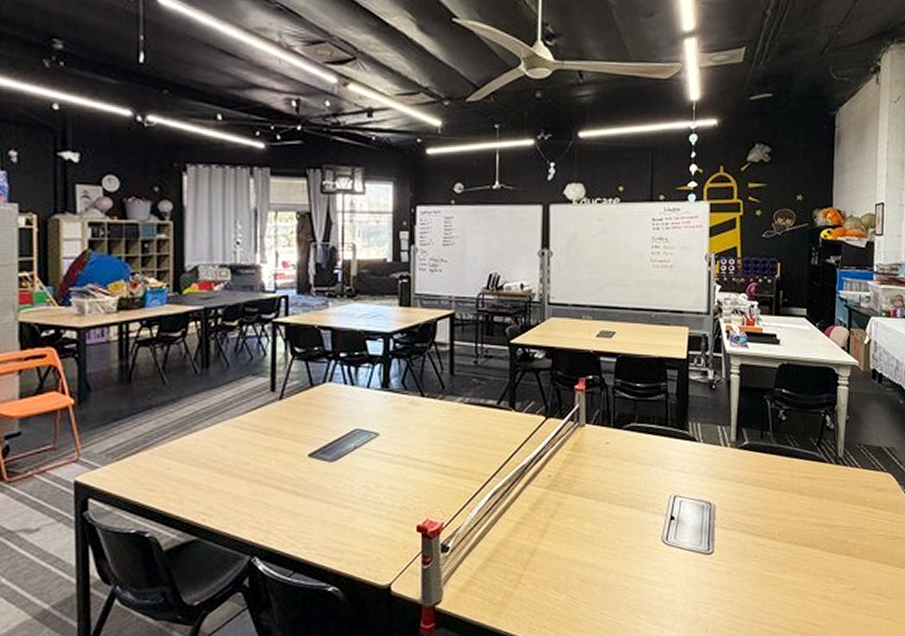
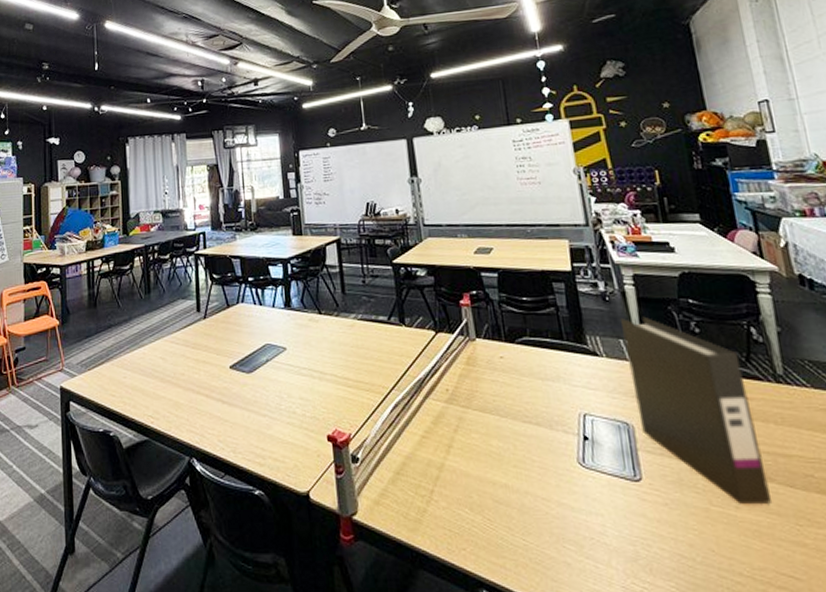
binder: none [721,404,813,568] -> present [621,316,773,505]

